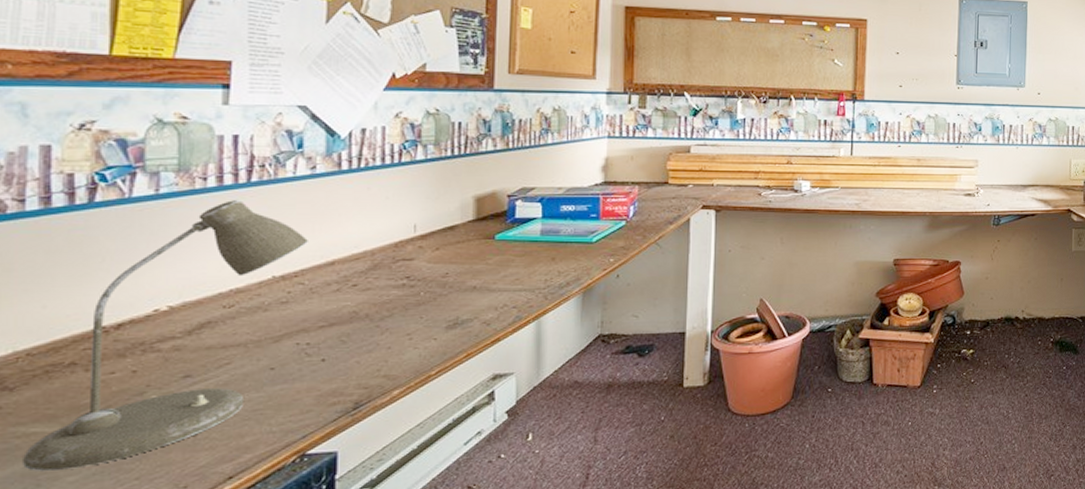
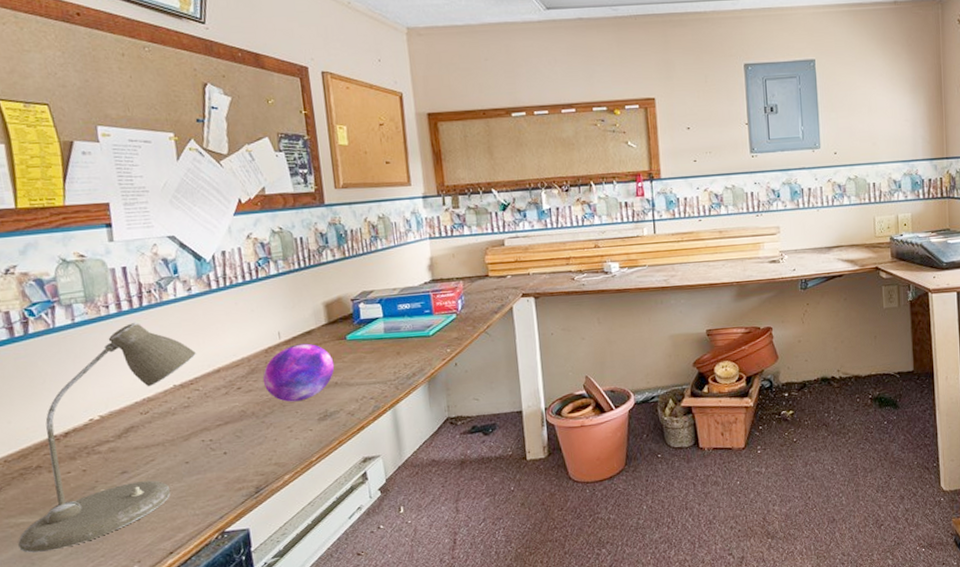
decorative orb: none [385,240,476,305] -> present [262,343,335,402]

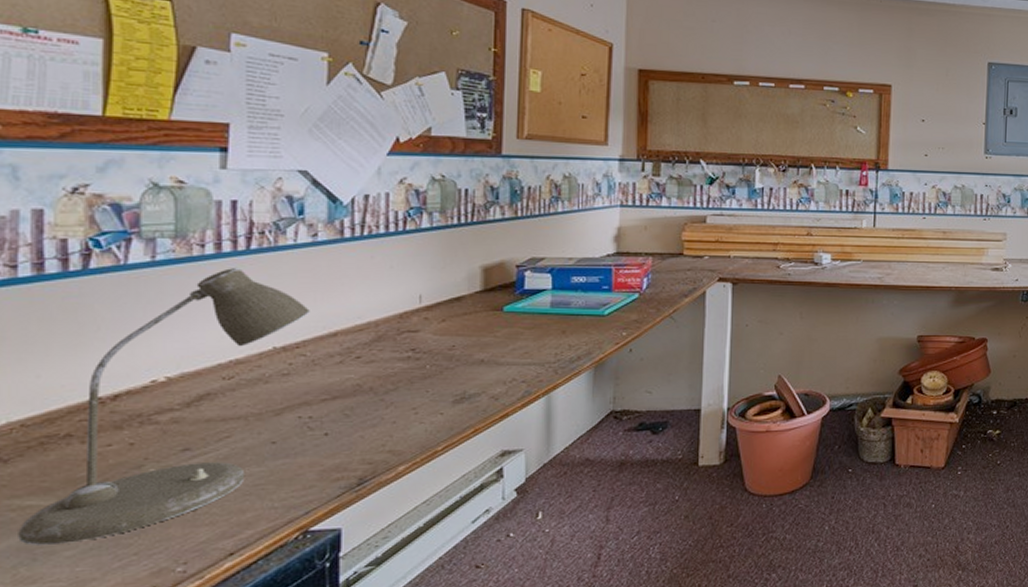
decorative orb: present [262,343,335,402] -> none [390,311,484,379]

